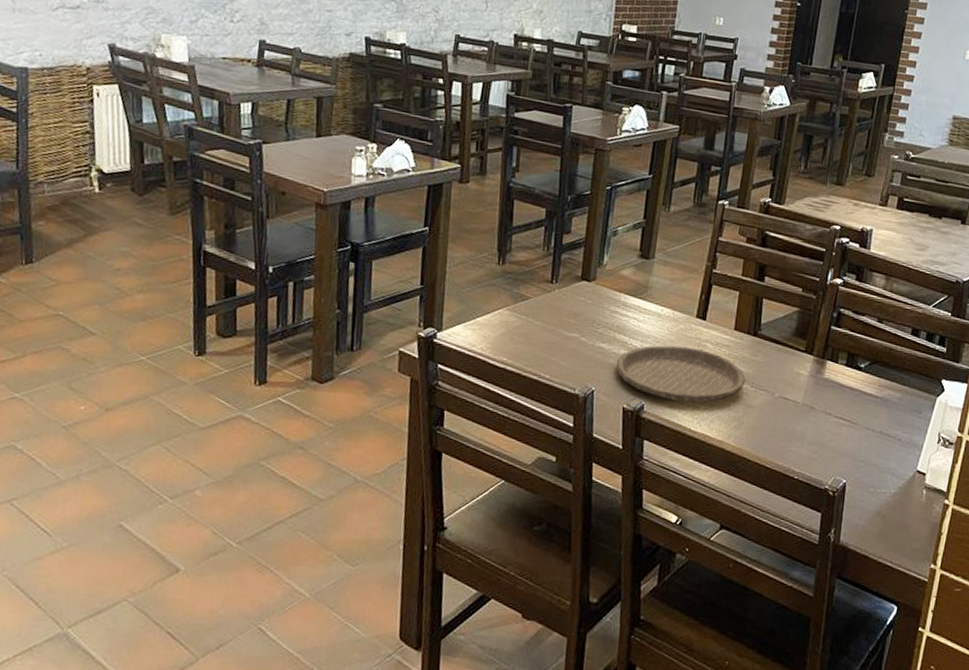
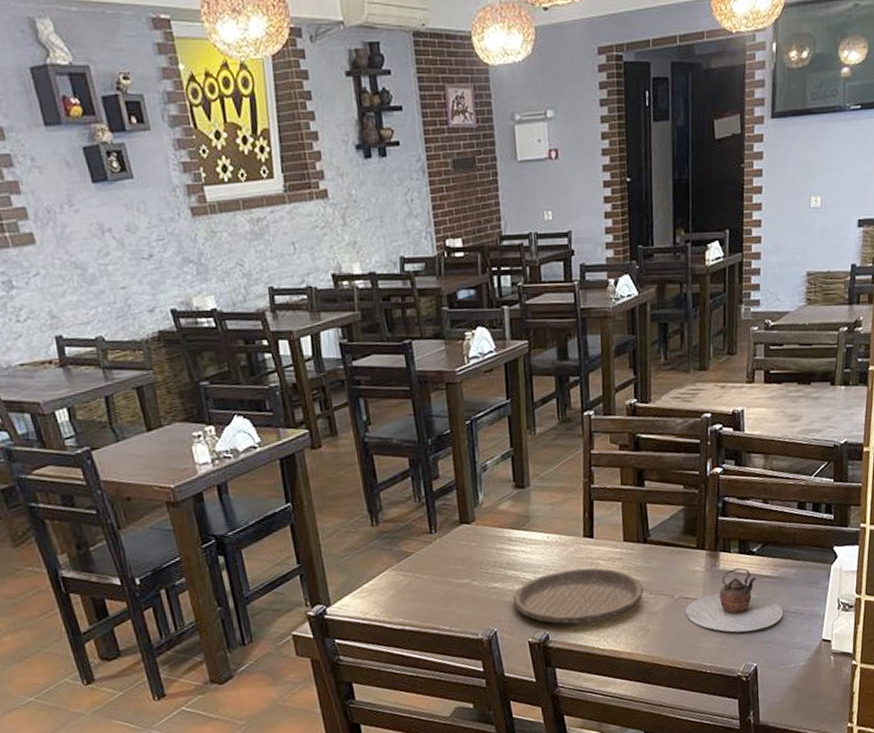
teapot: none [782,379,882,447] -> present [685,568,784,633]

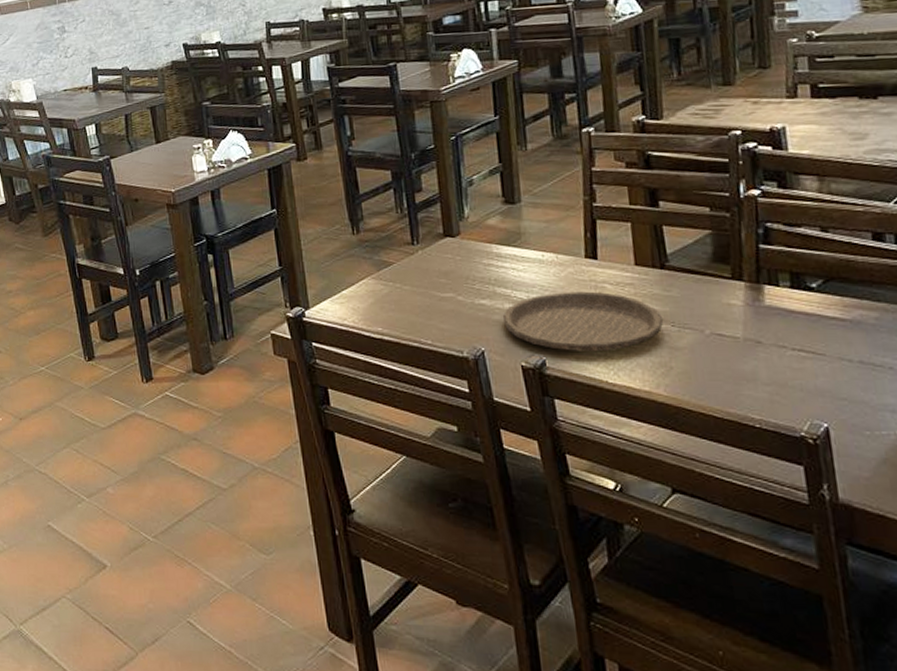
teapot: present [685,568,784,633] -> none [720,305,864,382]

